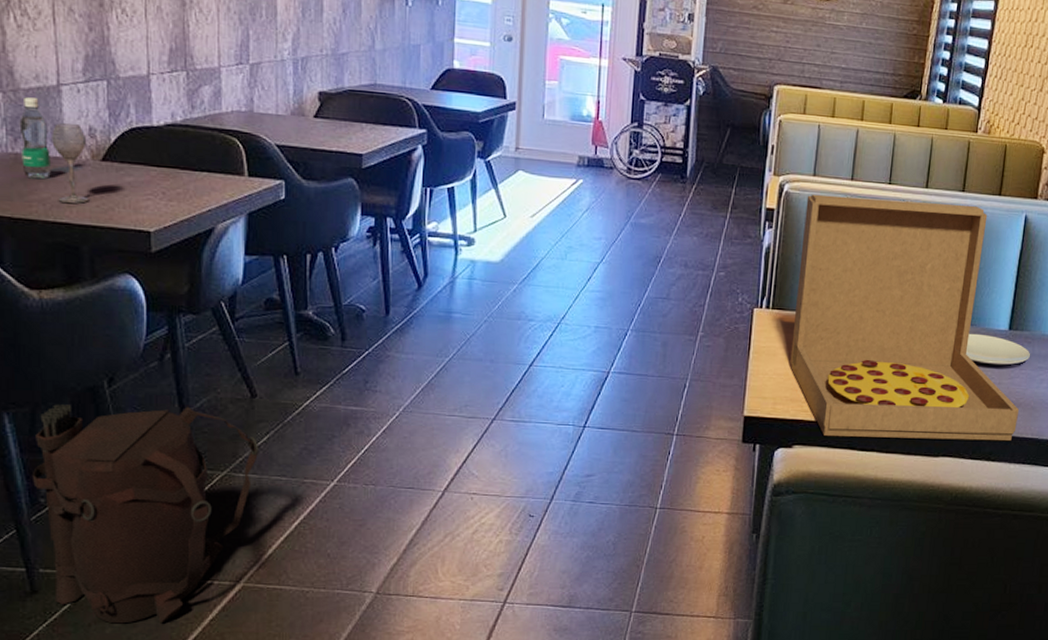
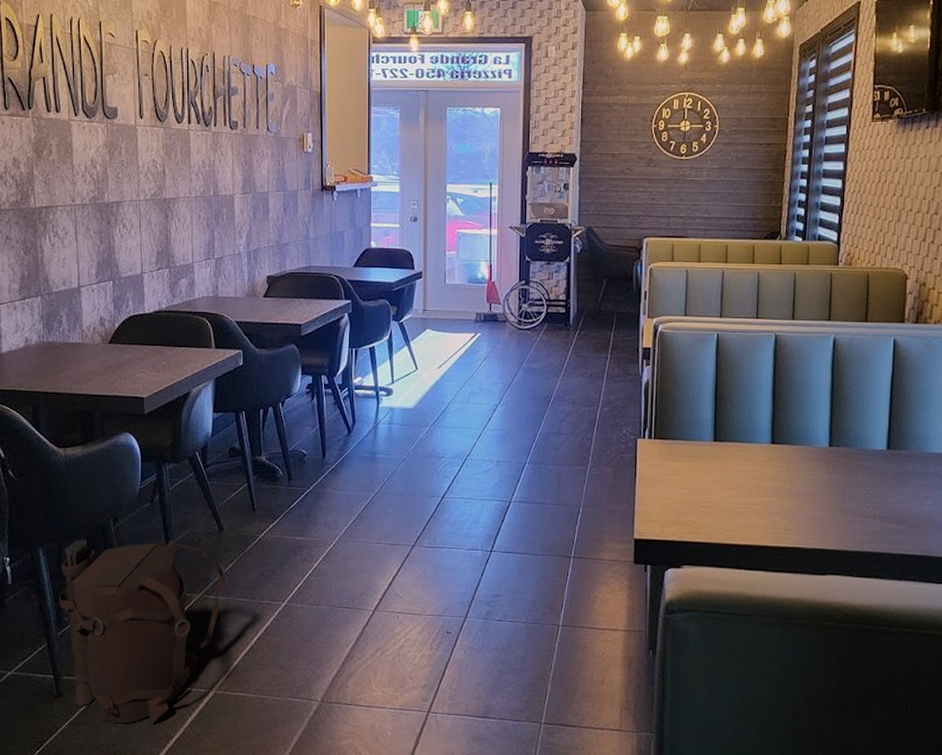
bottle: present [19,97,51,180] -> none [52,298,73,361]
wineglass: present [52,122,90,204] -> none [74,315,100,379]
pizza box: present [790,194,1019,442] -> none [674,332,904,559]
plate: present [965,333,1030,366] -> none [844,454,911,484]

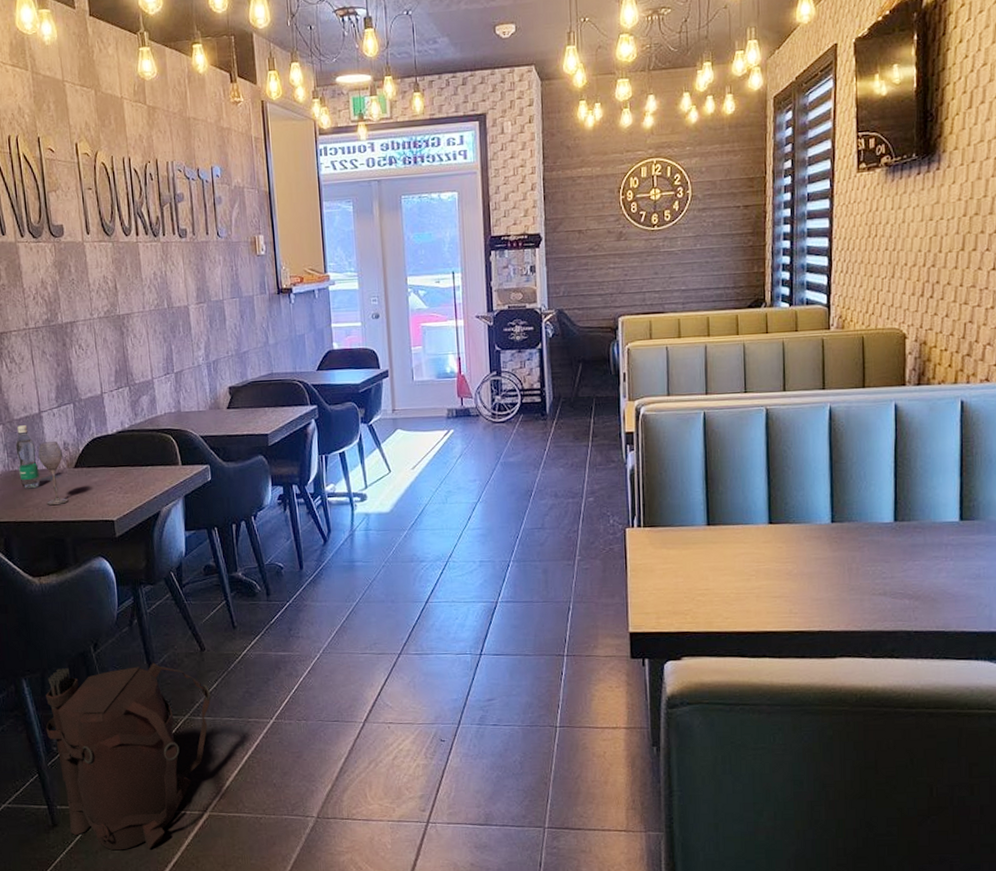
bottle: none [52,298,73,361] -> present [15,425,40,489]
wineglass: none [74,315,100,379] -> present [38,440,69,506]

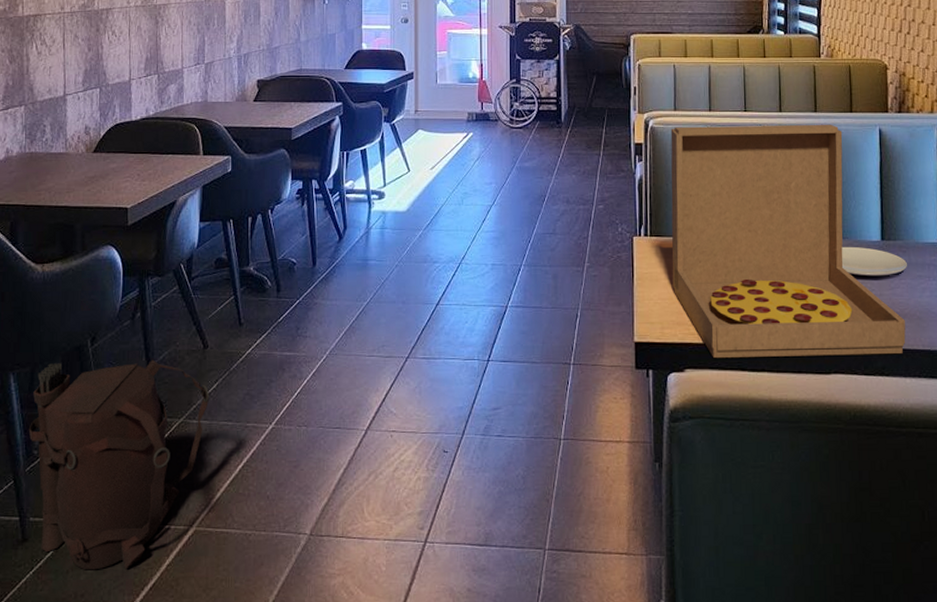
bottle: present [15,425,40,489] -> none [35,107,56,172]
wineglass: present [38,440,69,506] -> none [58,124,83,190]
pizza box: none [664,401,918,646] -> present [670,124,906,359]
plate: none [849,529,922,559] -> present [841,246,907,277]

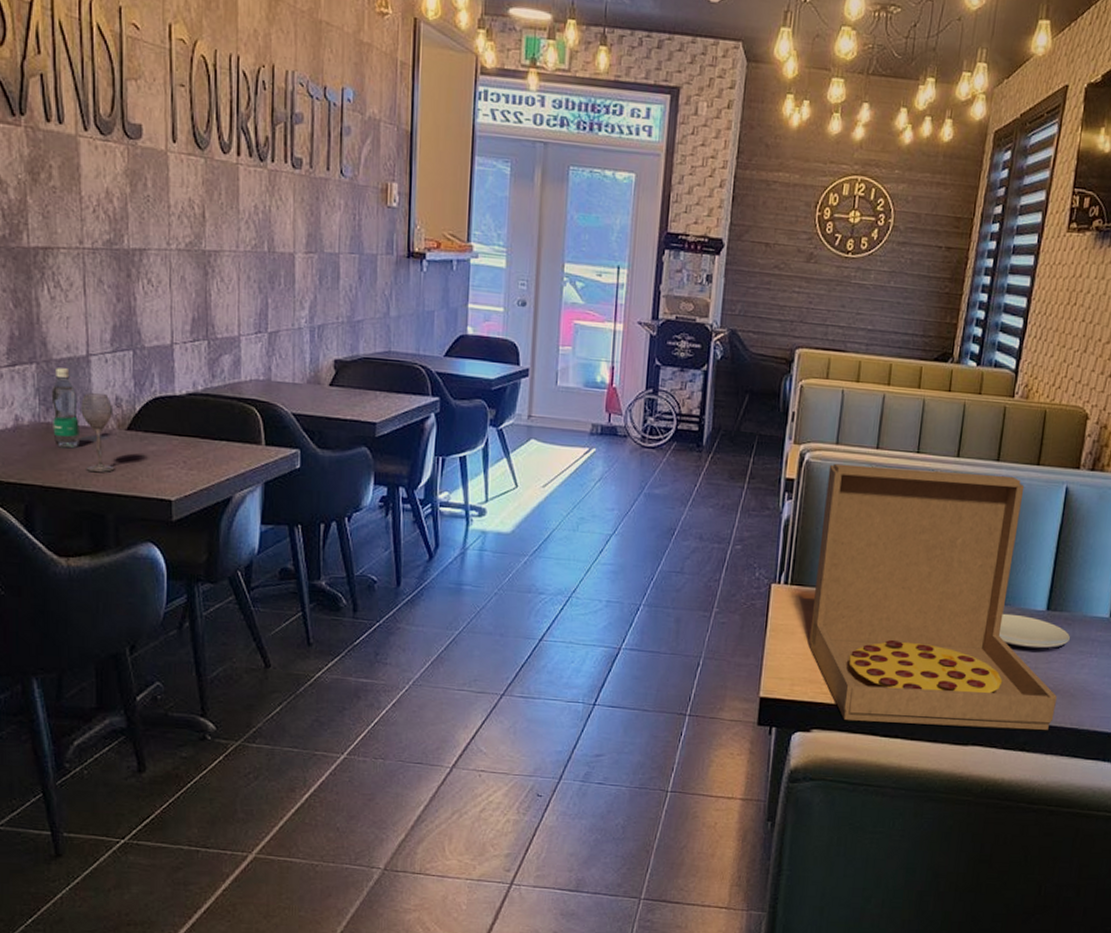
backpack: present [28,359,210,570] -> none [57,670,272,892]
bottle: none [35,107,56,172] -> present [51,368,79,449]
wineglass: none [58,124,83,190] -> present [81,392,115,473]

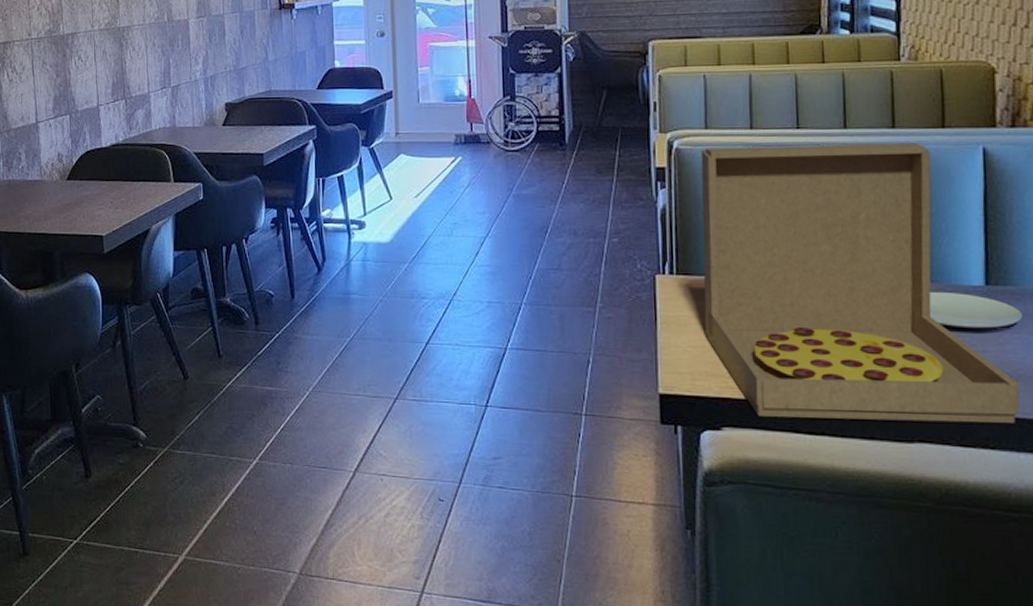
bottle: present [51,368,79,449] -> none [11,135,33,199]
wineglass: present [81,392,115,473] -> none [33,151,59,218]

